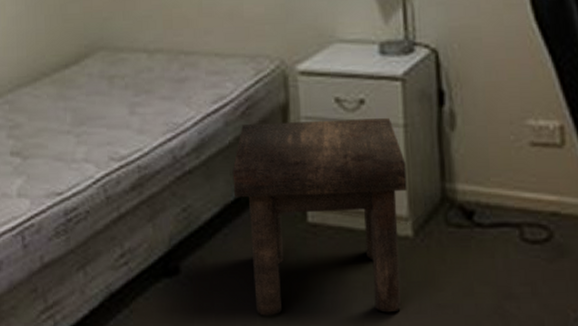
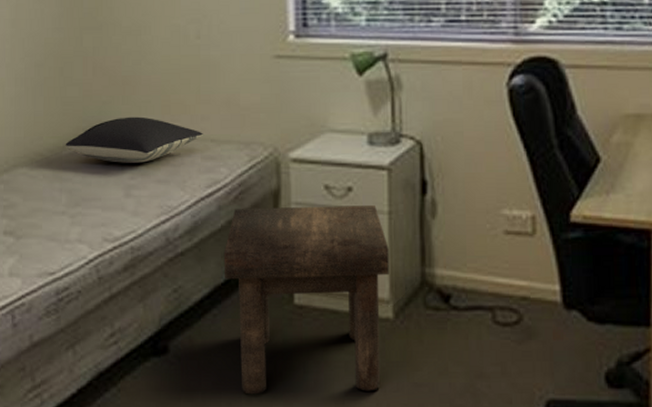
pillow: none [68,32,207,80] -> present [65,116,203,163]

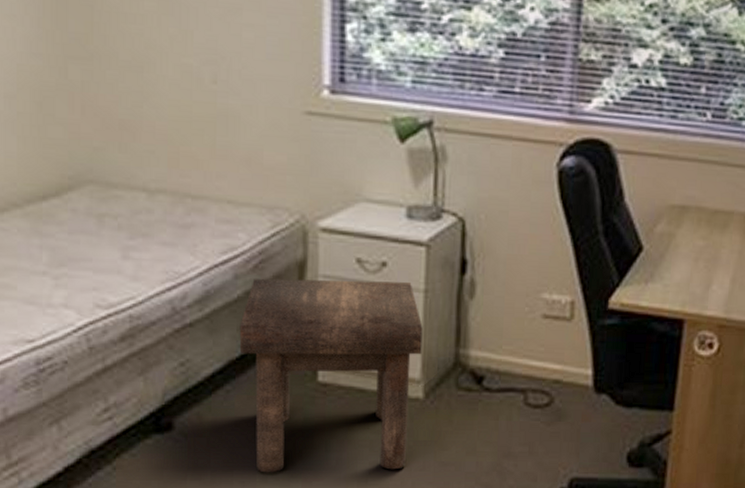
pillow: present [65,116,203,163] -> none [46,167,218,222]

